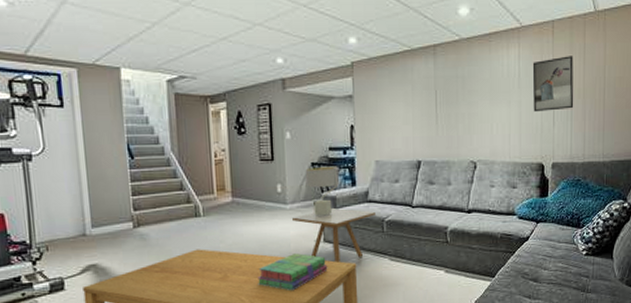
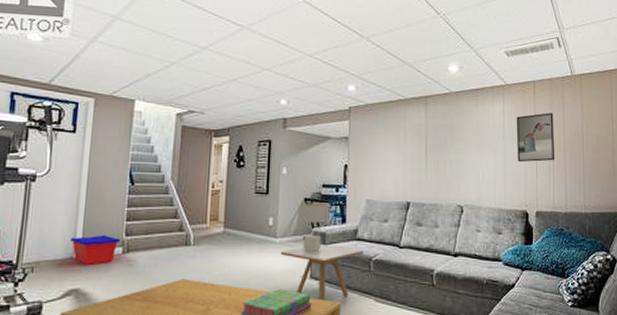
storage bin: none [79,211,130,242] -> present [70,235,121,266]

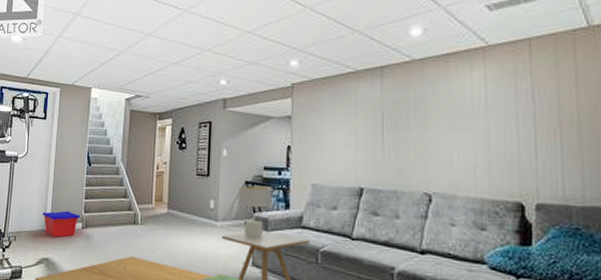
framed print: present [516,113,555,163] -> none [503,77,565,142]

